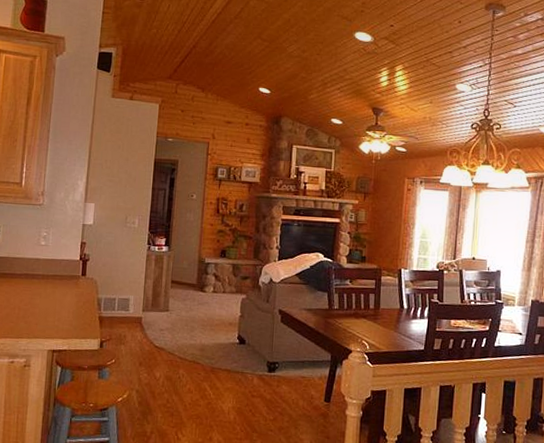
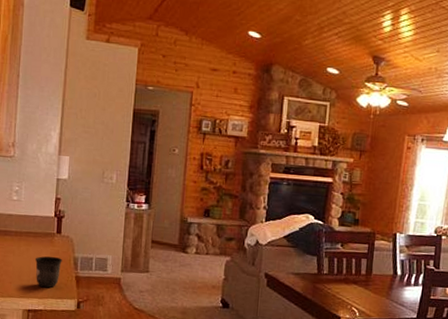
mug: none [60,297,87,329] -> present [34,256,62,288]

